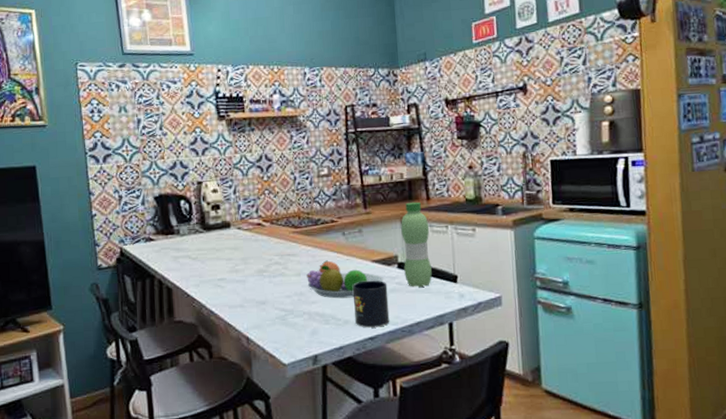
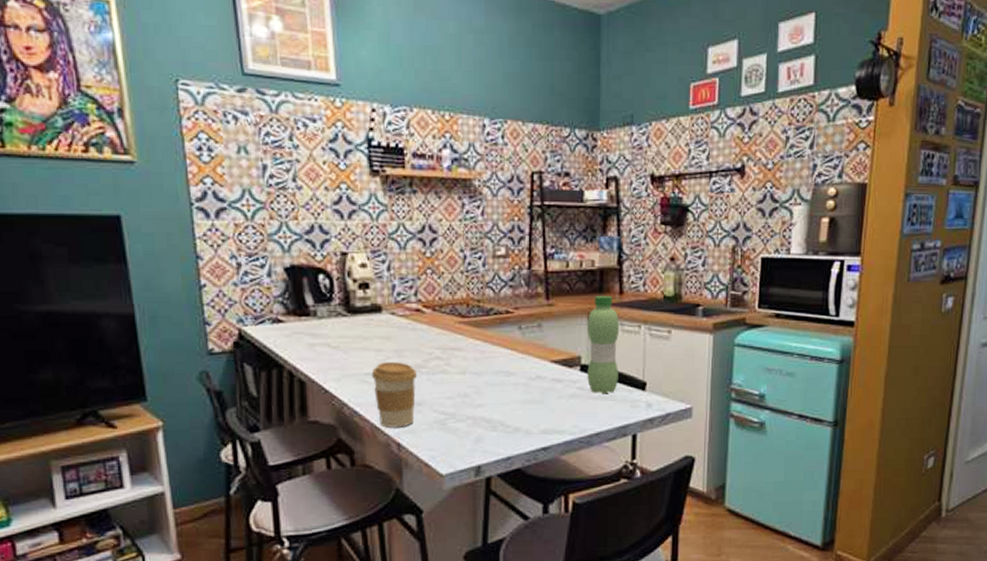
coffee cup: none [223,268,260,324] -> present [371,361,417,428]
fruit bowl: present [306,260,384,299] -> none [473,358,563,403]
mug: present [352,280,390,328] -> none [526,383,567,437]

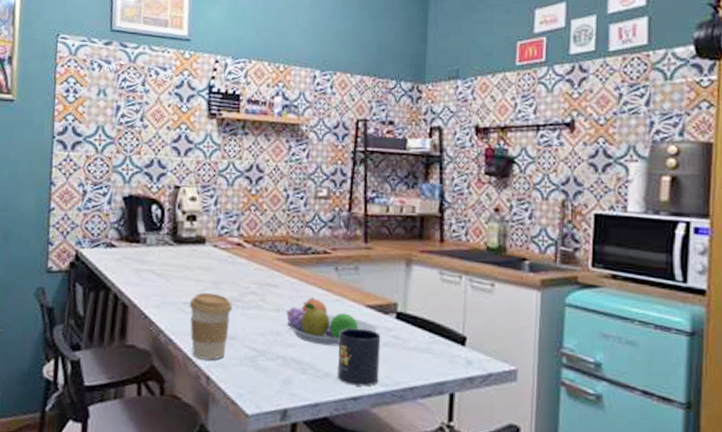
fruit bowl: none [473,358,563,403] -> present [286,297,377,347]
mug: none [526,383,567,437] -> present [338,328,381,387]
water bottle: present [587,295,620,395] -> none [403,242,440,346]

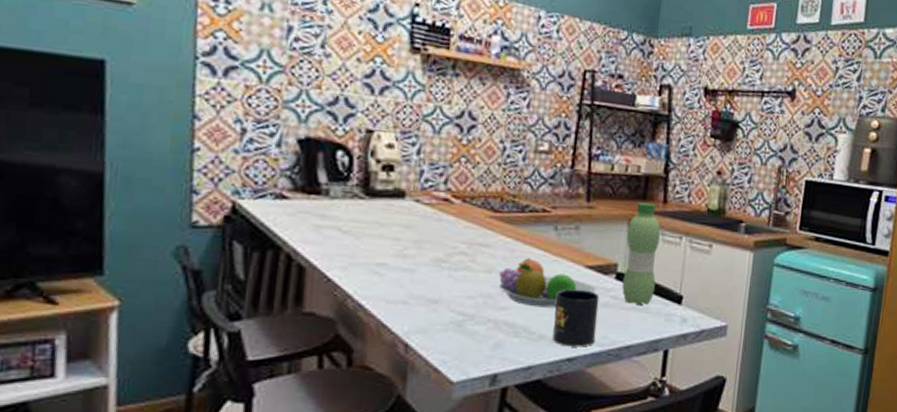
coffee cup: present [189,292,232,360] -> none [384,252,437,326]
water bottle: none [403,242,440,346] -> present [622,202,661,306]

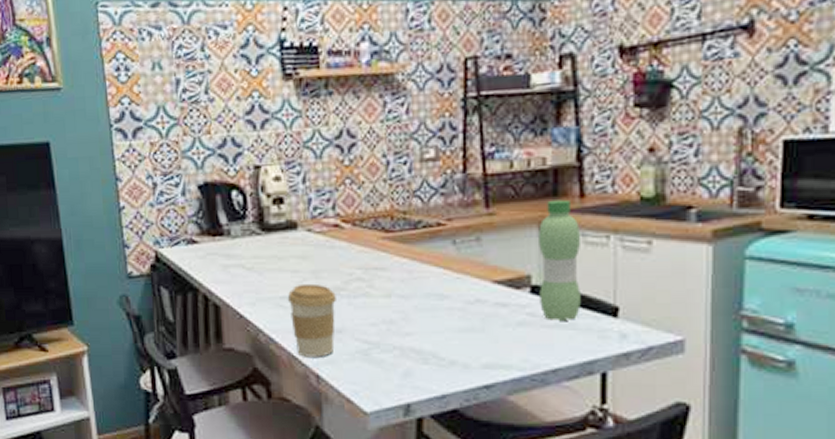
coffee cup: none [384,252,437,326] -> present [287,283,336,357]
fruit bowl: present [498,258,596,308] -> none [399,278,508,331]
mug: present [553,289,600,347] -> none [463,308,515,373]

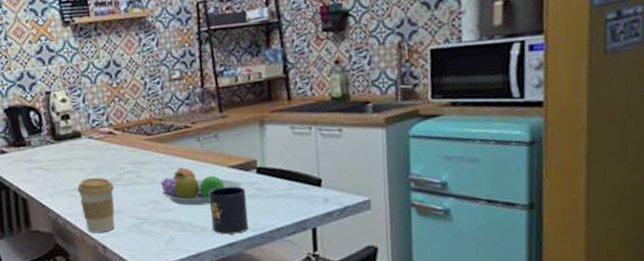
fruit bowl: none [399,278,508,331] -> present [161,167,242,206]
mug: none [463,308,515,373] -> present [208,186,249,235]
water bottle: present [538,199,582,322] -> none [259,102,294,193]

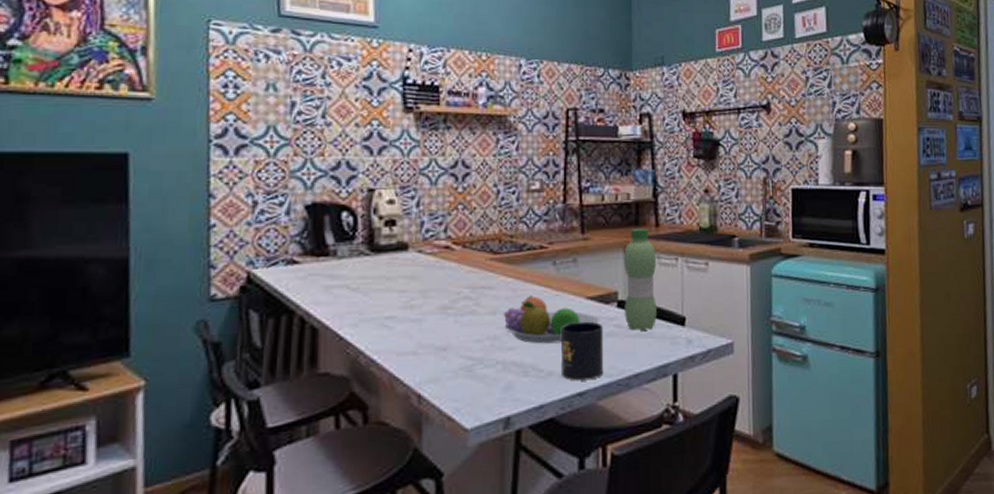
coffee cup: present [77,177,115,233] -> none [392,303,443,377]
water bottle: none [259,102,294,193] -> present [624,228,657,332]

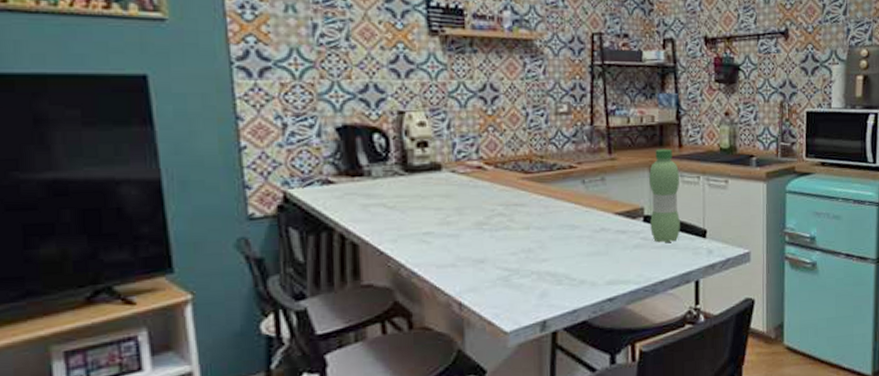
fruit bowl: present [504,295,599,344] -> none [537,212,627,256]
mug: present [560,321,604,381] -> none [590,234,632,288]

